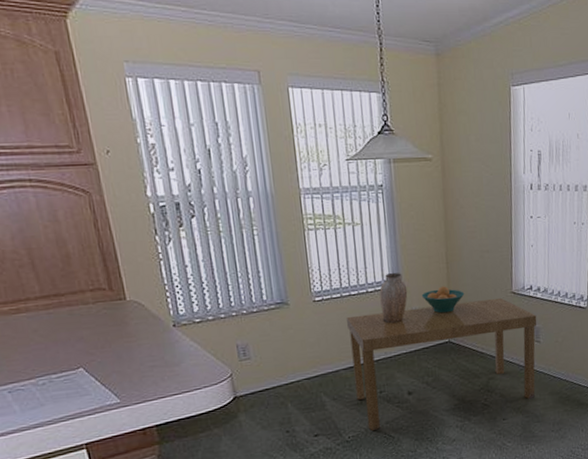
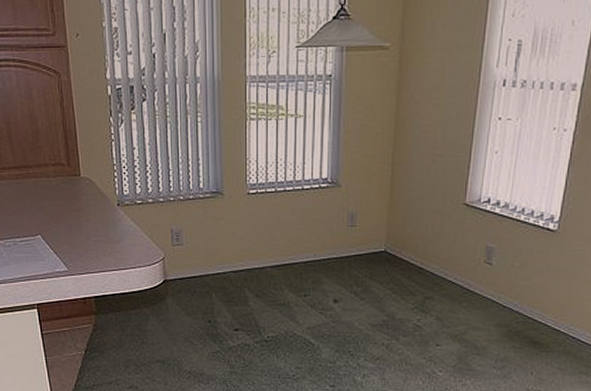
dining table: present [347,297,537,432] -> none [279,208,492,335]
vase: present [379,272,408,324] -> none [315,170,346,225]
fruit bowl: present [421,286,465,314] -> none [360,190,409,220]

